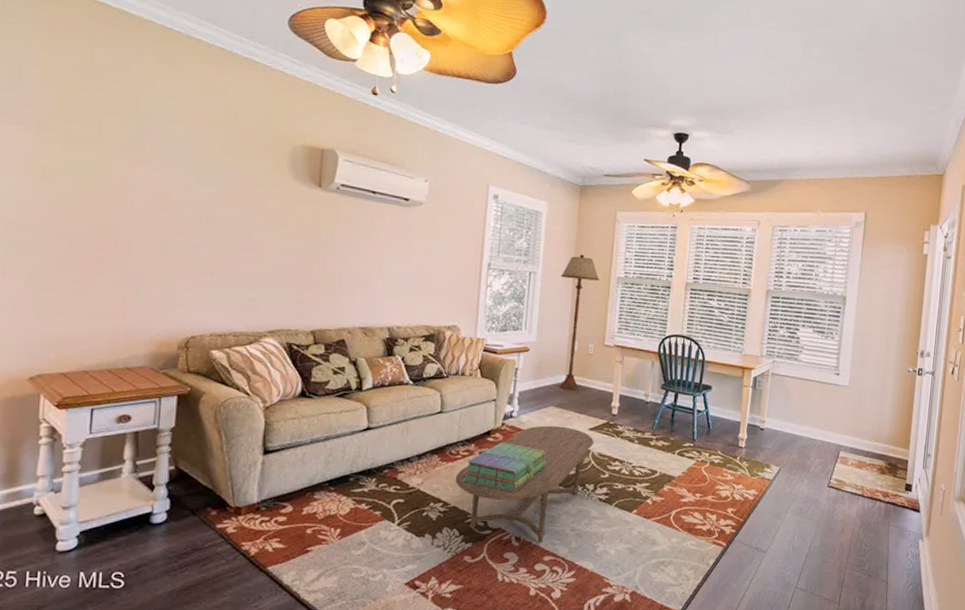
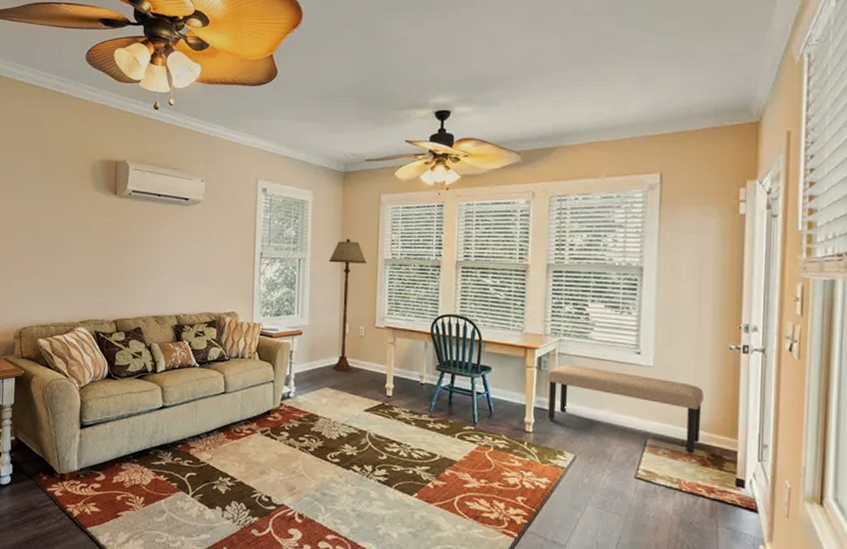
coffee table: present [456,425,594,543] -> none [241,406,369,521]
stack of books: present [463,442,546,492] -> none [247,422,324,470]
bench: none [759,384,886,464] -> present [548,364,704,454]

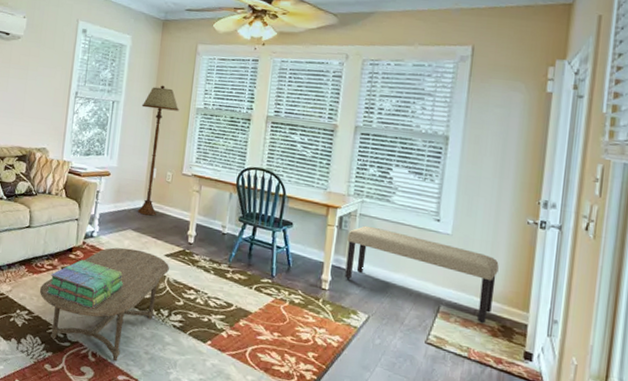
coffee table: none [241,406,369,521] -> present [40,247,169,362]
stack of books: none [247,422,324,470] -> present [46,260,123,309]

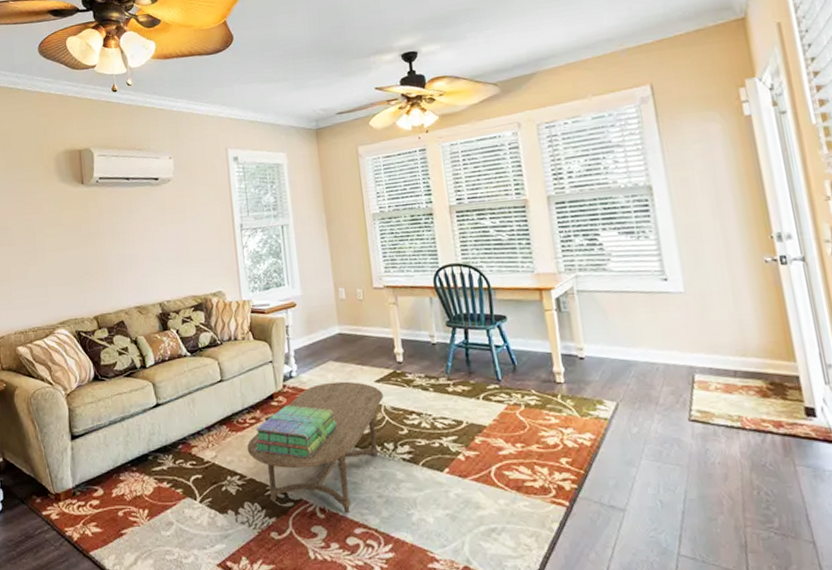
floor lamp: present [137,85,179,216] -> none [313,197,355,342]
bench: present [345,225,499,324] -> none [570,301,753,385]

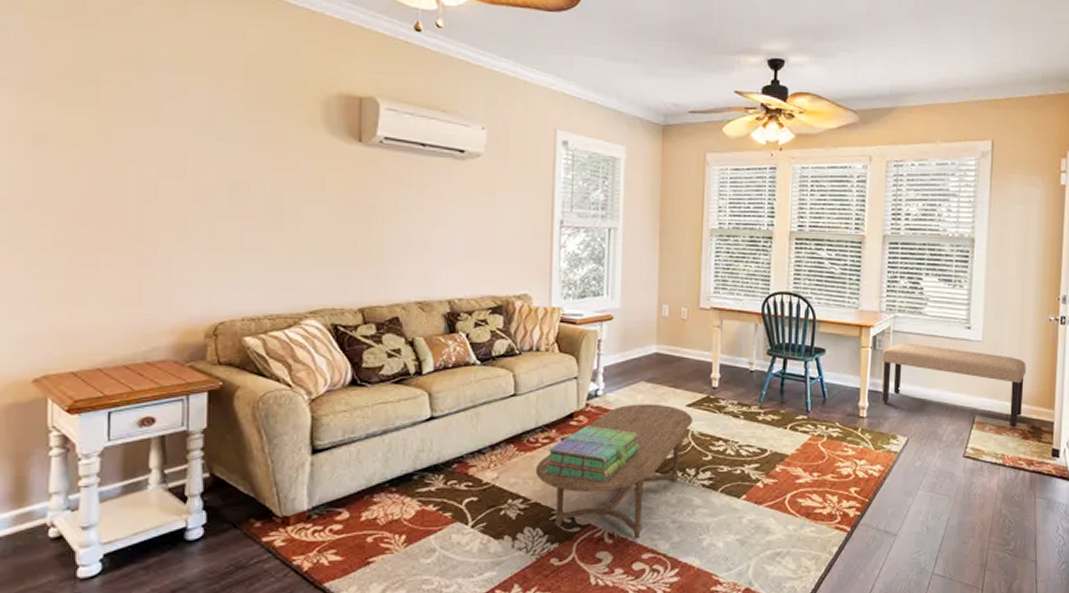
bench: none [570,301,753,385] -> present [882,342,1026,428]

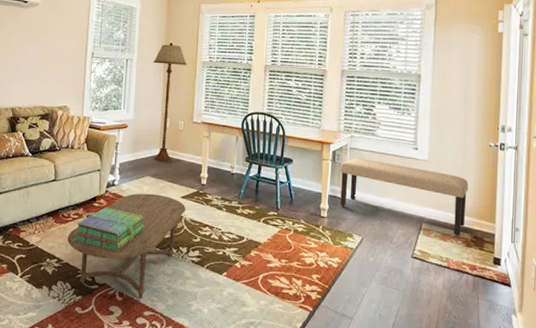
floor lamp: none [644,204,690,362] -> present [153,42,187,162]

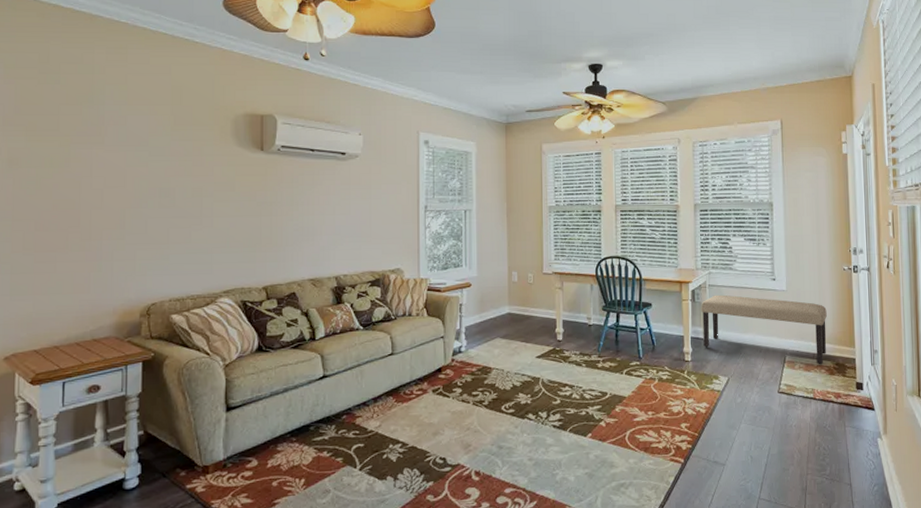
coffee table: present [68,193,186,299] -> none [412,356,542,476]
stack of books: present [73,207,144,252] -> none [419,378,498,427]
floor lamp: present [153,42,187,162] -> none [494,188,532,321]

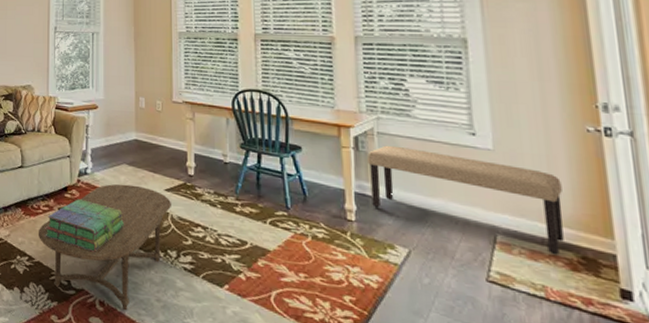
coffee table: none [412,356,542,476] -> present [39,184,171,311]
stack of books: none [419,378,498,427] -> present [45,199,124,252]

